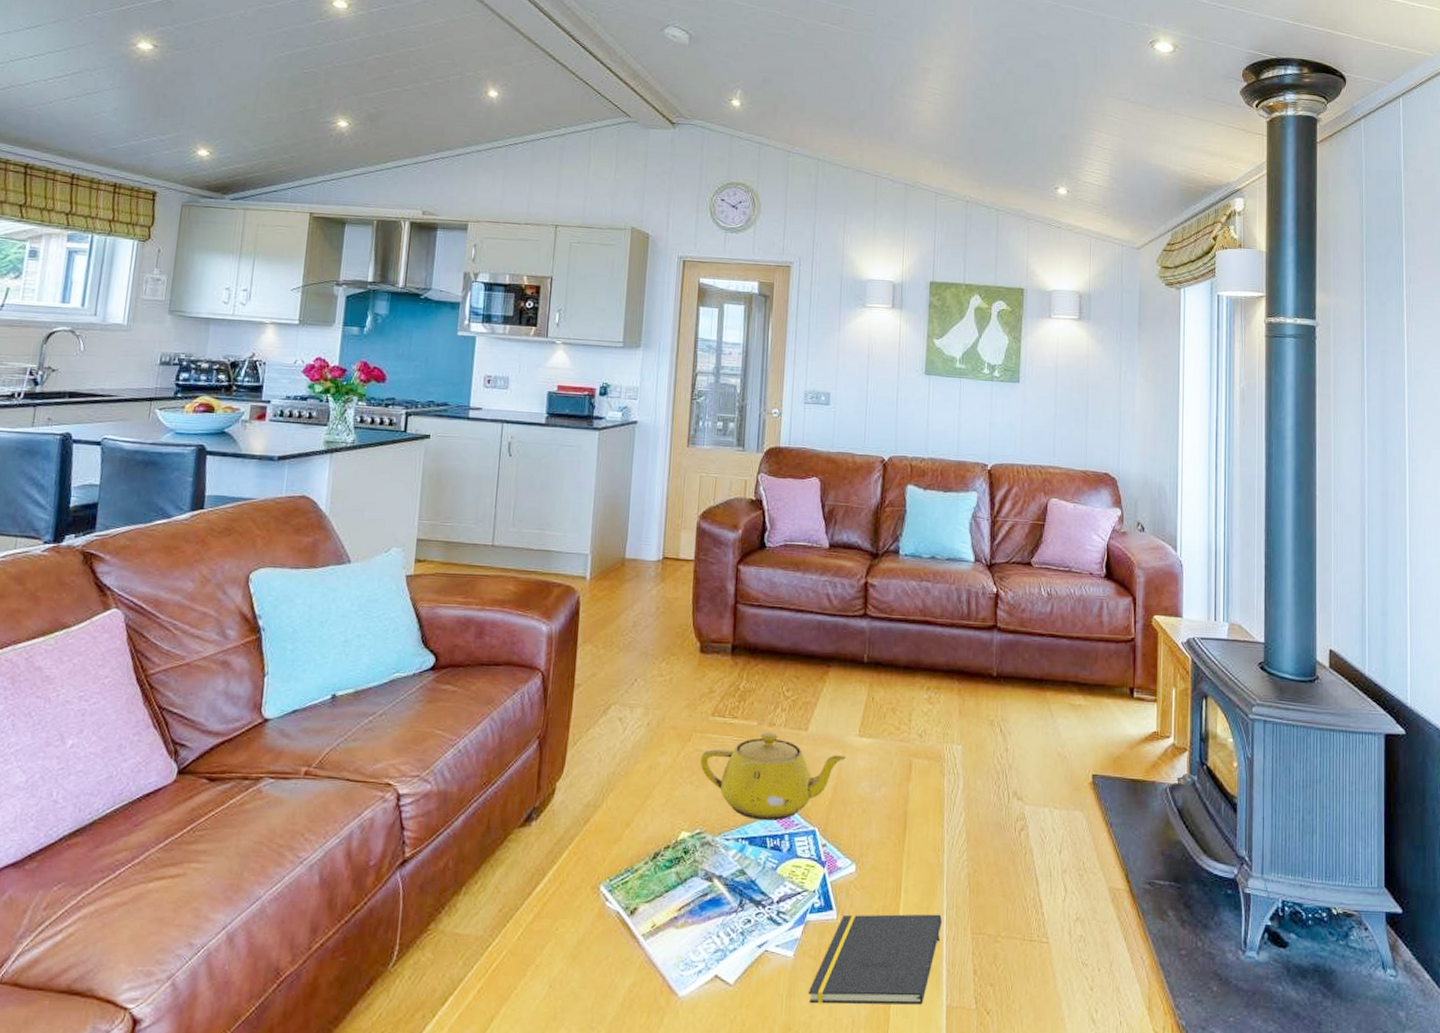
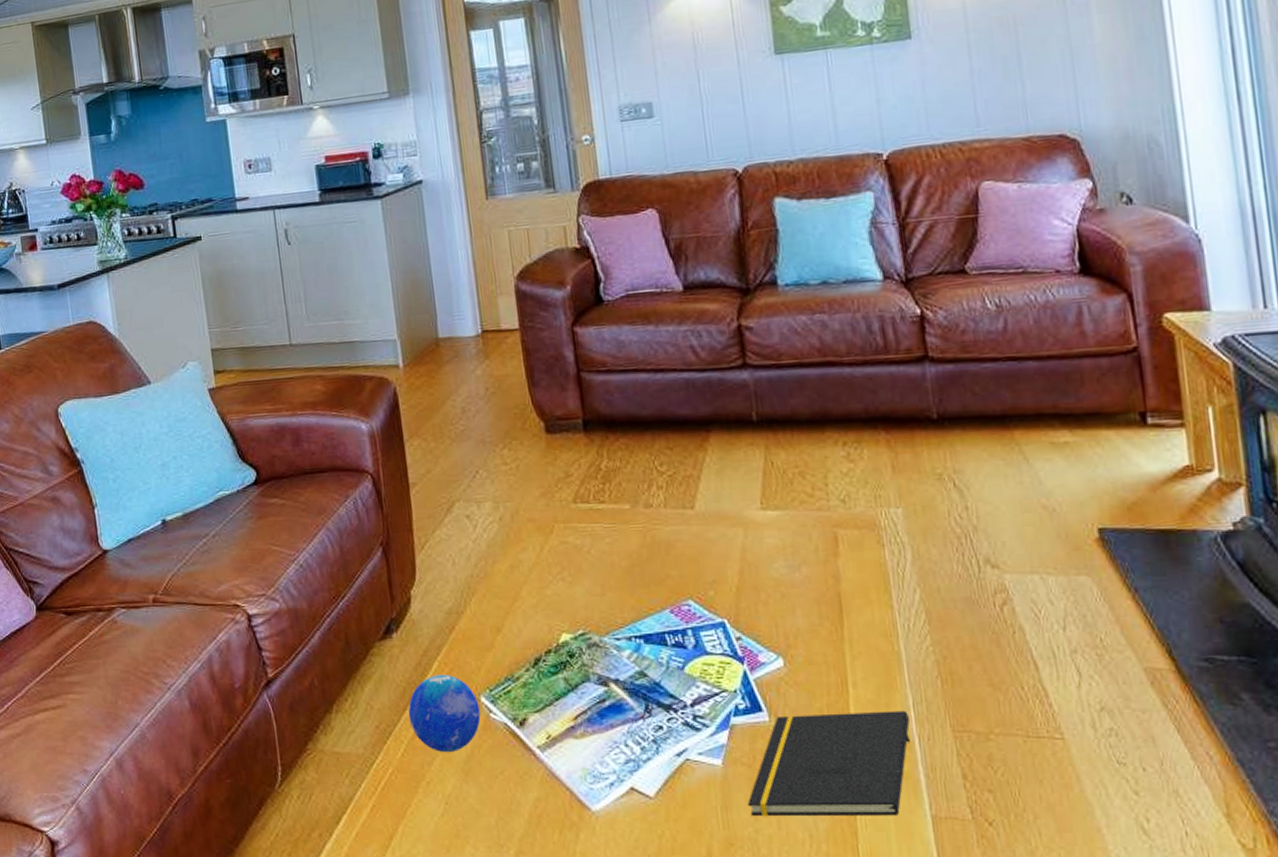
decorative orb: none [531,863,598,938] -> present [408,674,481,753]
teapot: present [700,732,847,820] -> none [568,515,751,615]

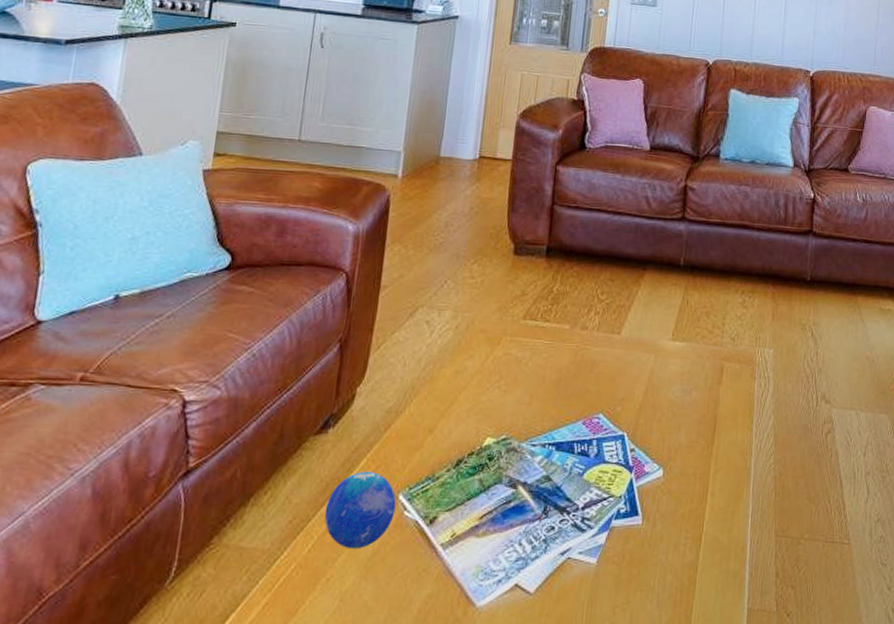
notepad: present [747,710,910,817] -> none [609,517,747,611]

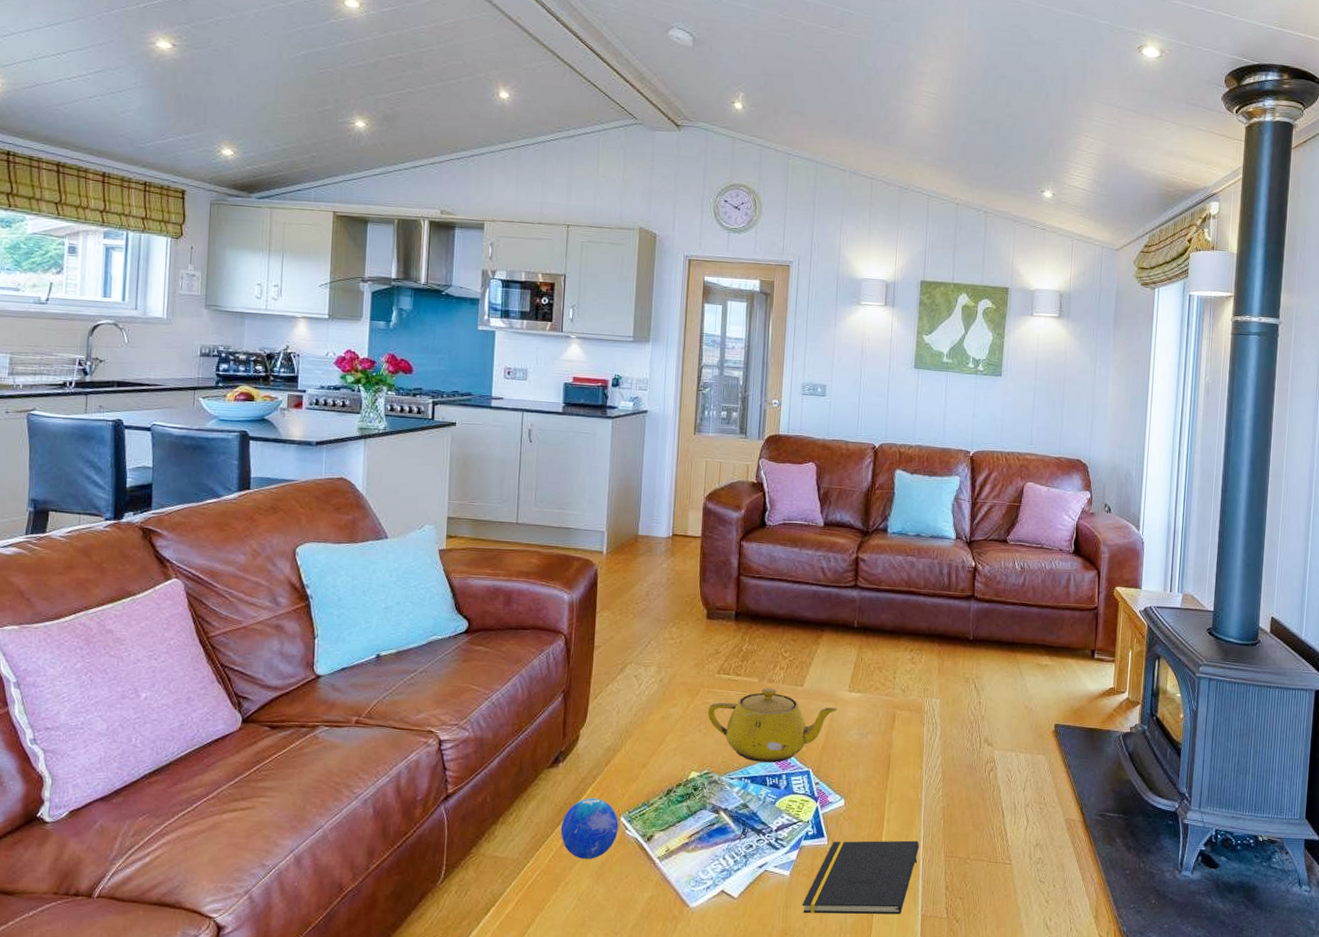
teapot: none [509,336,659,425] -> present [707,688,838,763]
notepad: none [609,517,747,611] -> present [802,840,919,914]

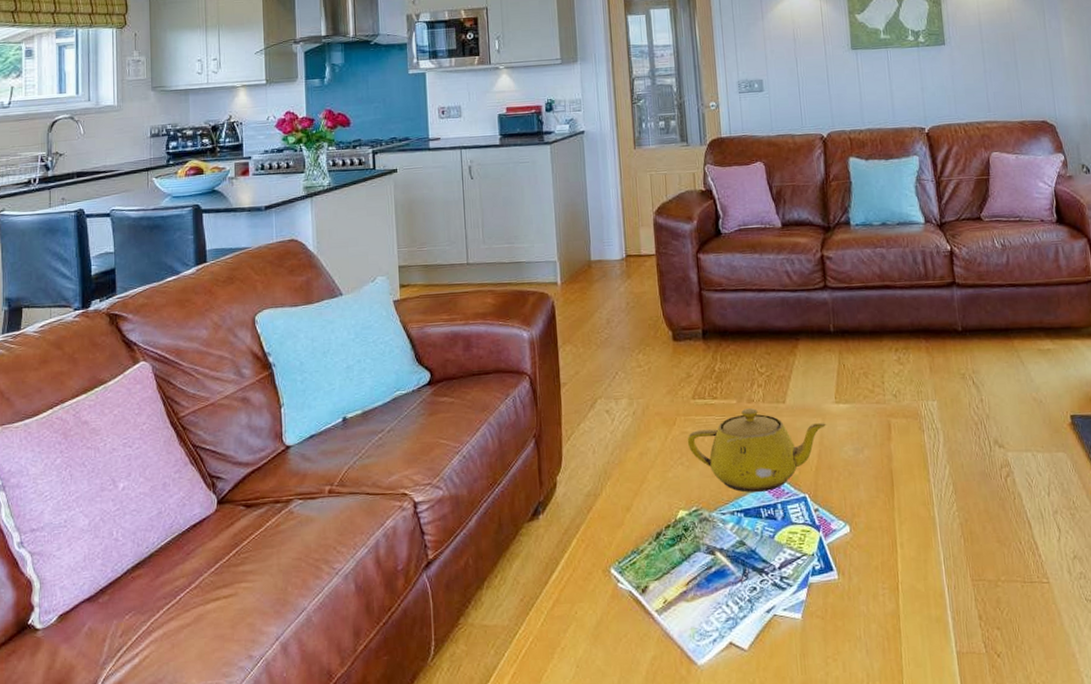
decorative orb: present [560,798,619,860] -> none [549,550,610,621]
notepad: present [802,840,919,914] -> none [820,565,941,662]

